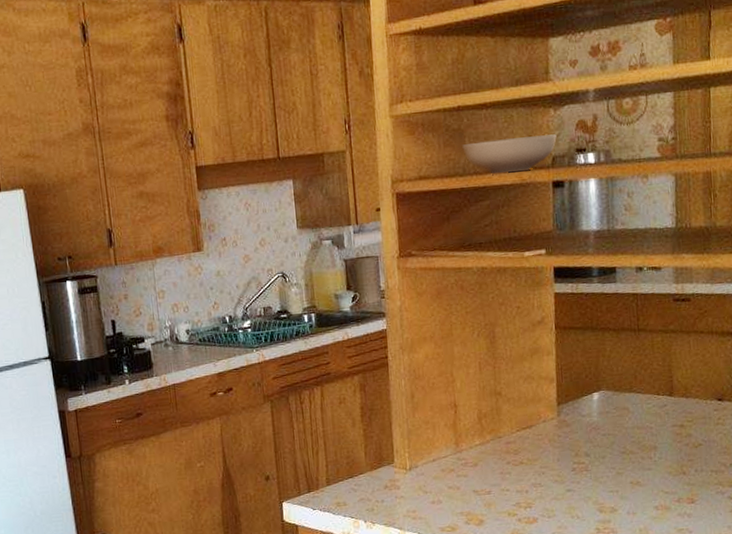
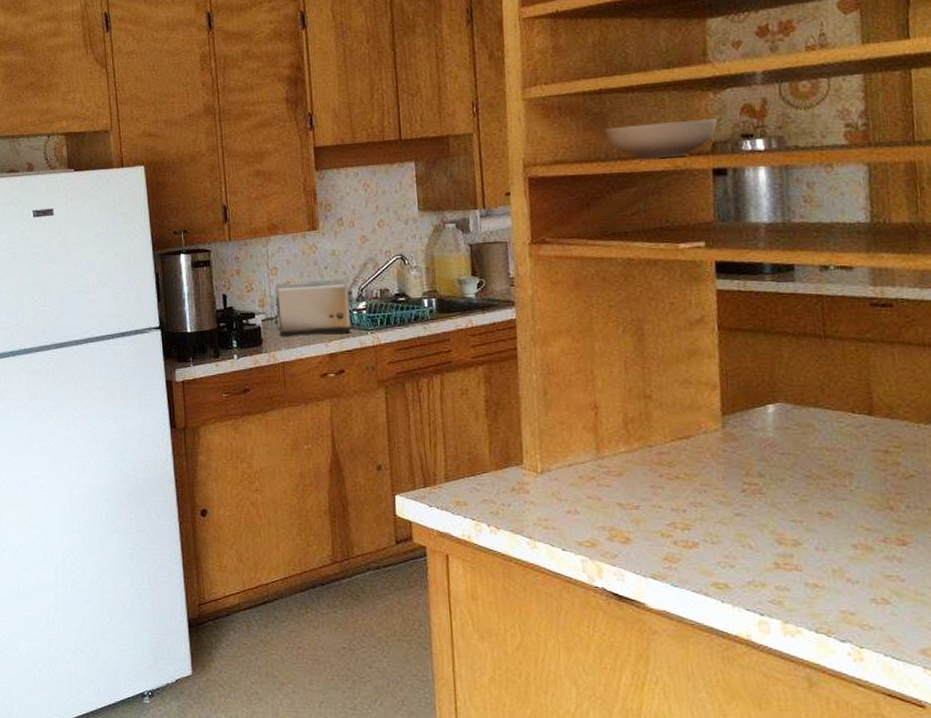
toaster: none [162,299,238,360] -> present [274,279,353,337]

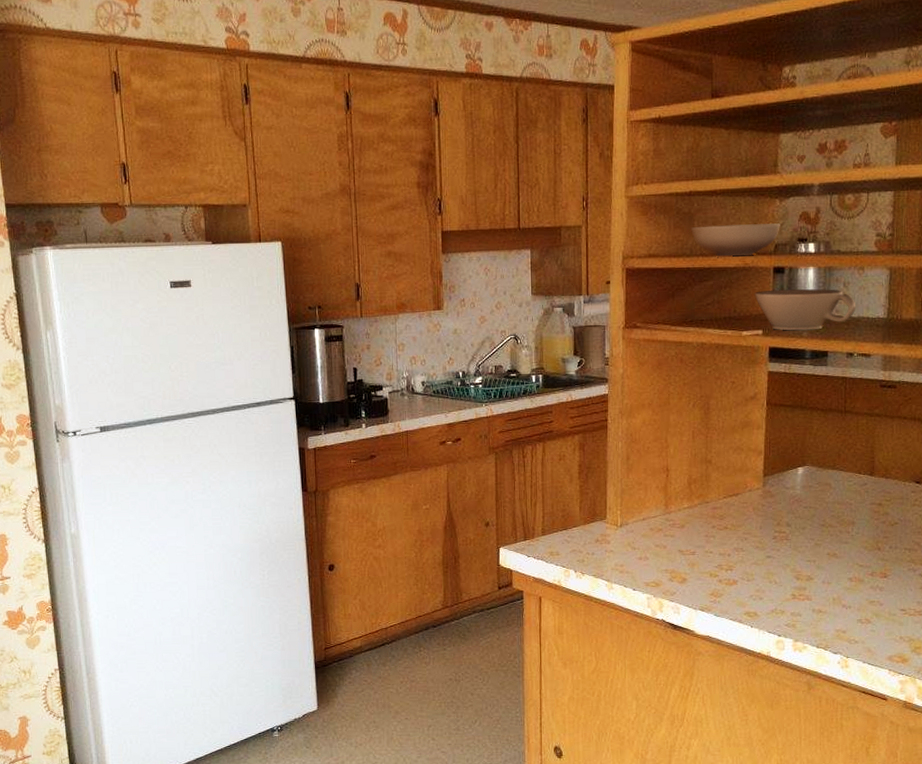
toaster: present [274,279,353,337] -> none [401,356,471,408]
cup: none [690,191,827,241] -> present [754,289,856,331]

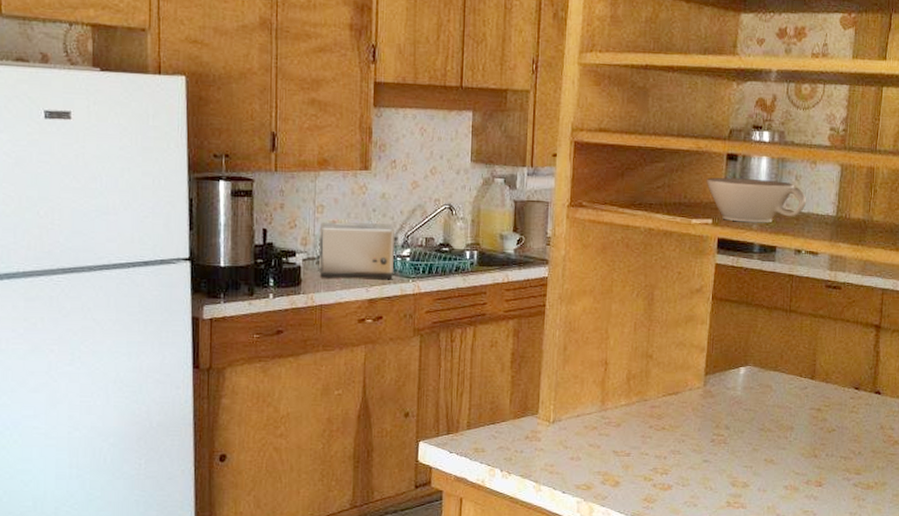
toaster: none [401,356,471,408] -> present [318,221,398,280]
bowl: present [690,223,780,257] -> none [644,103,736,140]

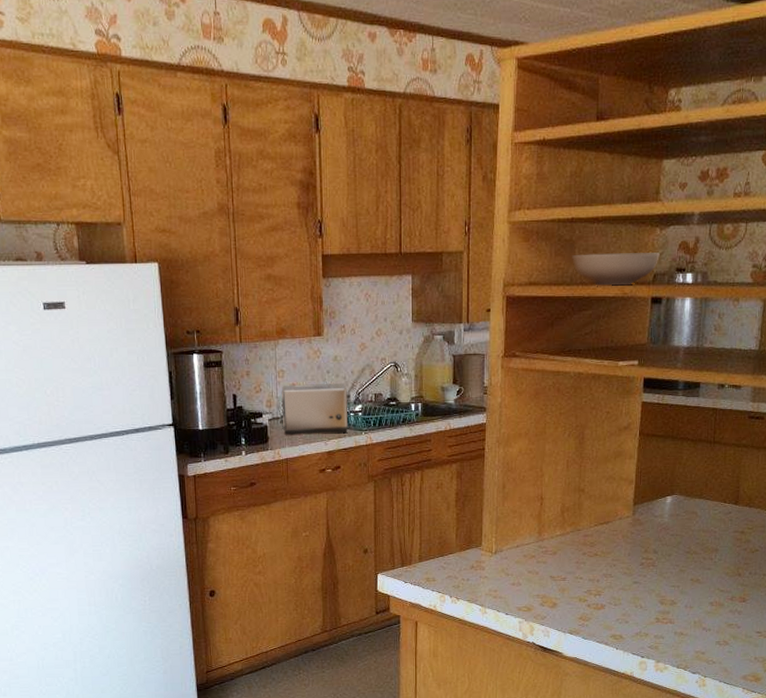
bowl: none [644,103,736,140] -> present [571,253,660,286]
cup: present [706,177,807,223] -> none [631,319,730,362]

